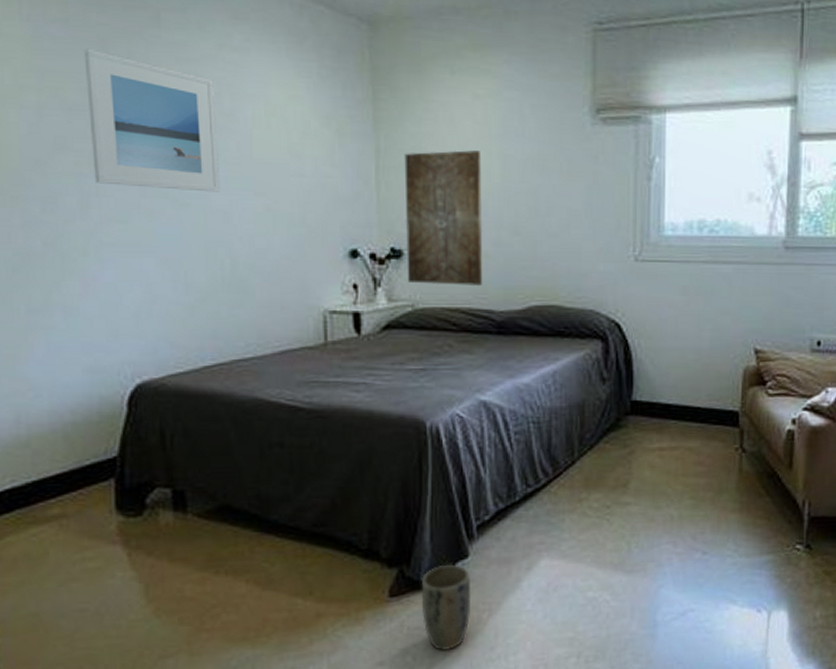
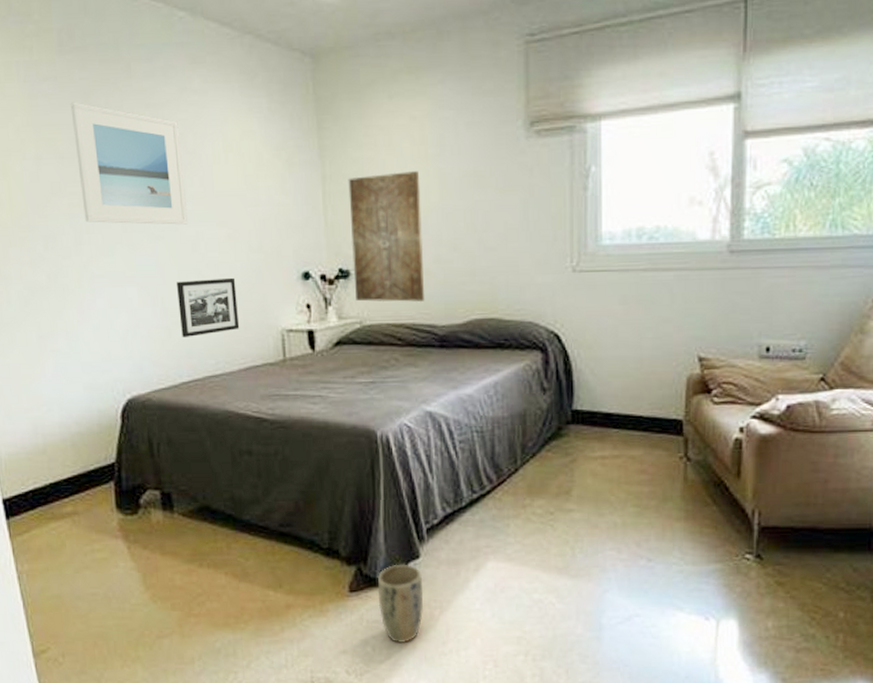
picture frame: none [202,252,276,316] -> present [176,277,240,337]

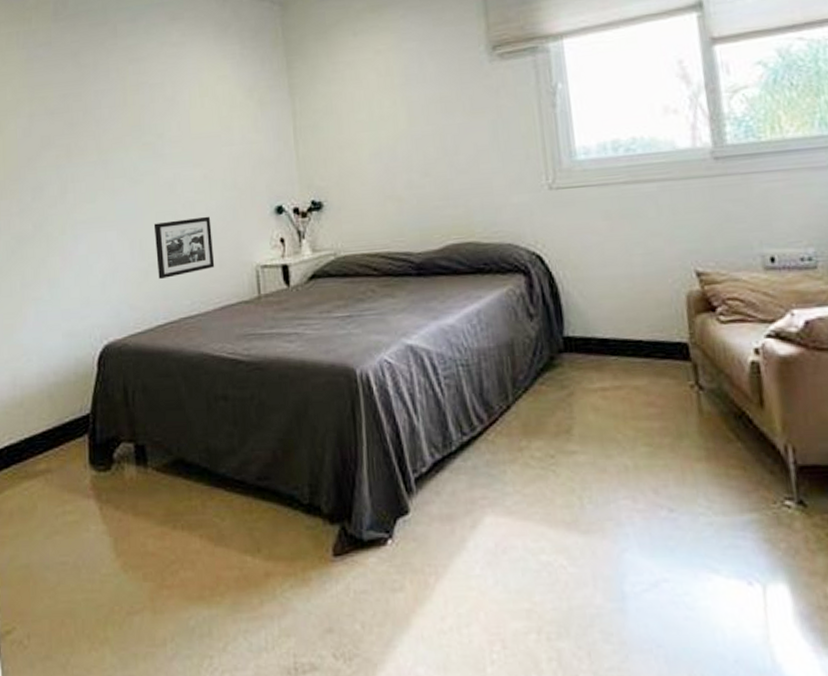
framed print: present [70,102,189,225] -> none [62,62,166,172]
wall art: present [348,171,424,303] -> none [318,101,398,233]
plant pot: present [377,564,424,644] -> none [363,521,418,620]

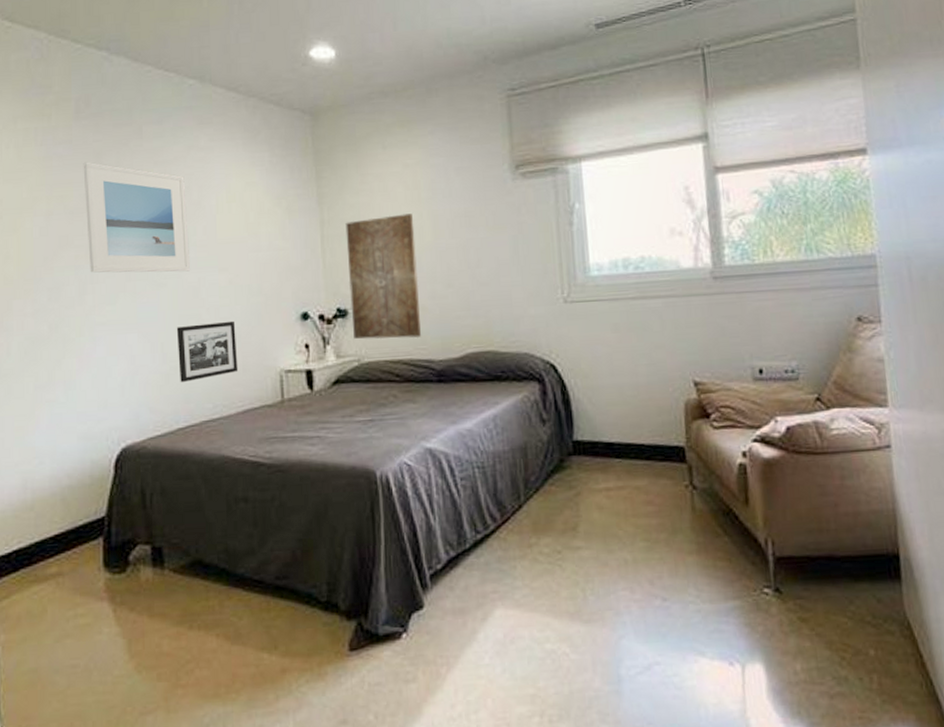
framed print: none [62,62,166,172] -> present [83,162,191,273]
wall art: none [318,101,398,233] -> present [345,213,421,340]

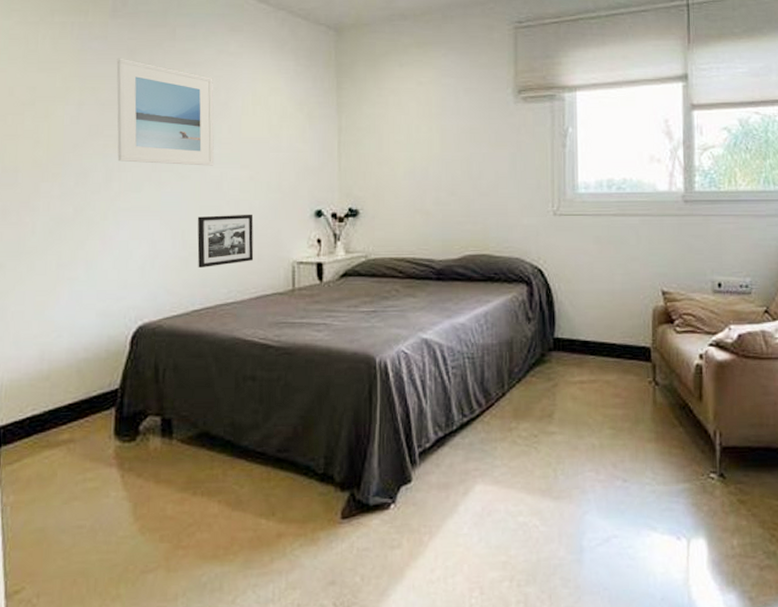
wall art: present [345,213,421,340] -> none [361,127,425,240]

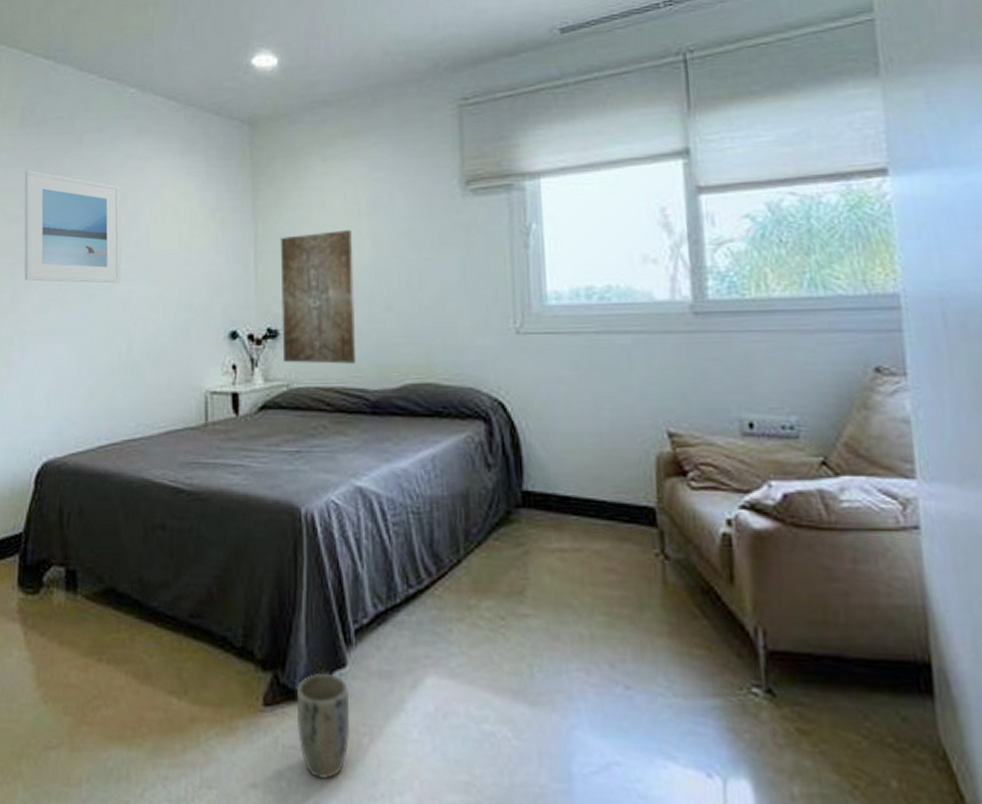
picture frame: present [197,214,254,268] -> none [103,336,163,398]
wall art: none [361,127,425,240] -> present [280,230,356,365]
plant pot: none [369,488,414,572] -> present [296,672,351,780]

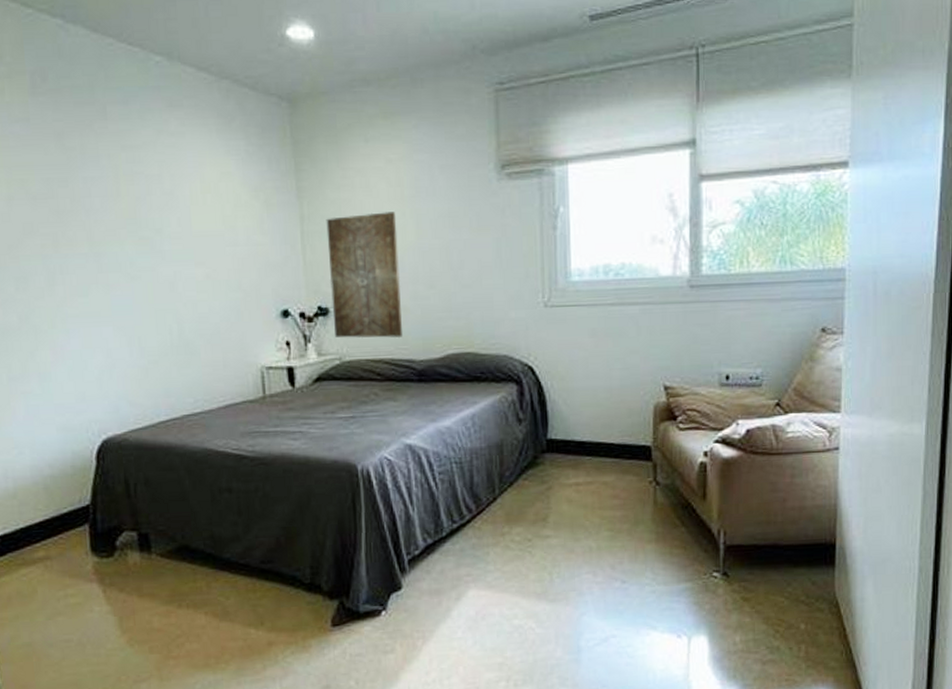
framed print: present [24,169,122,284] -> none [43,143,166,265]
plant pot: present [296,672,351,780] -> none [359,595,407,676]

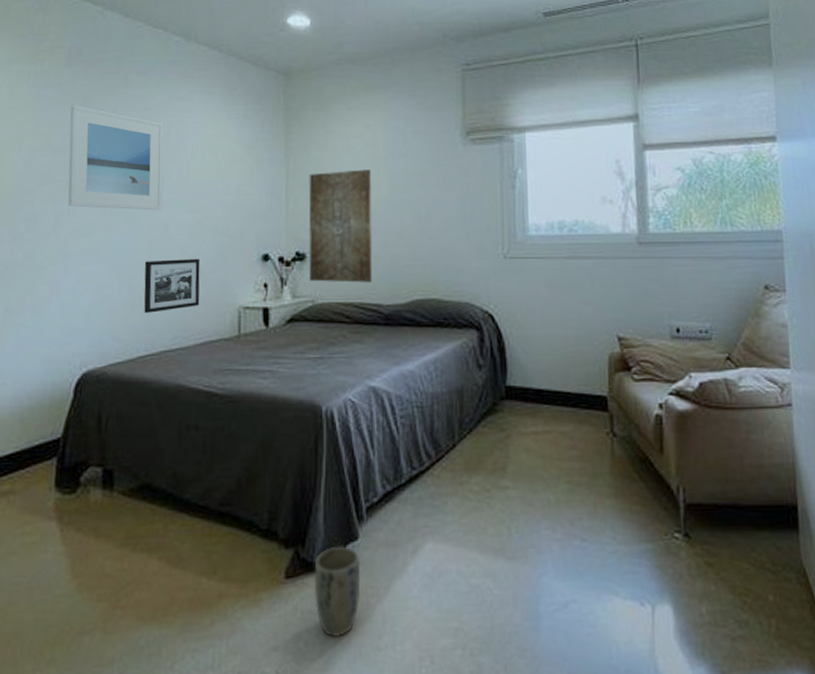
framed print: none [43,143,166,265] -> present [68,104,164,210]
picture frame: none [153,316,219,376] -> present [144,258,200,313]
plant pot: none [359,595,407,676] -> present [314,546,361,638]

